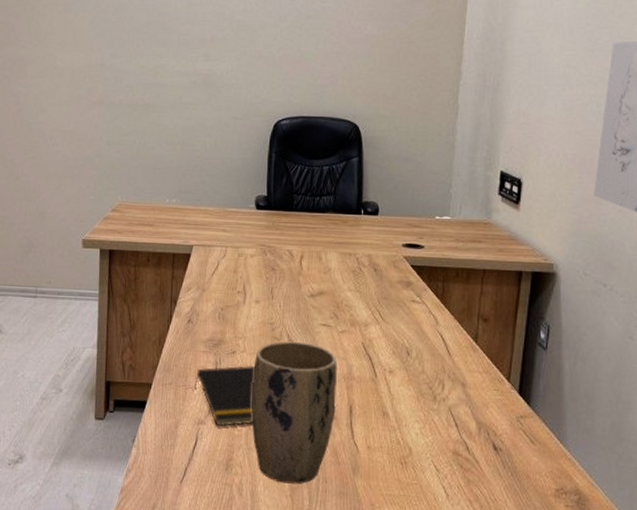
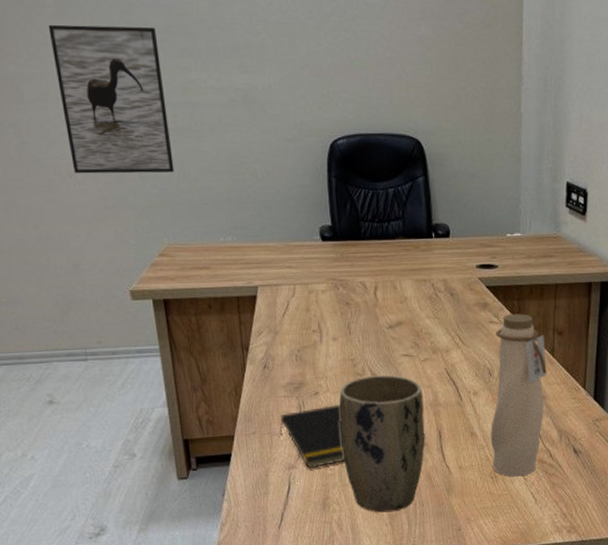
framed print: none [54,19,140,141] -> present [48,24,175,174]
water bottle: none [403,295,469,467] -> present [491,314,547,477]

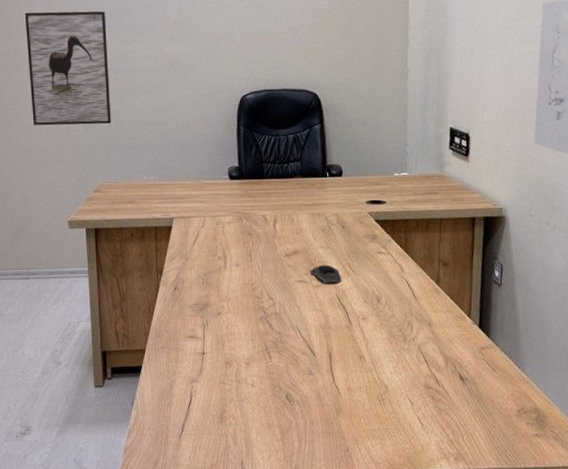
notepad: present [279,404,426,469] -> none [185,324,317,383]
plant pot: present [339,374,425,513] -> none [238,298,316,429]
computer mouse: none [415,336,452,359] -> present [309,264,342,285]
water bottle: present [491,314,547,477] -> none [378,245,433,401]

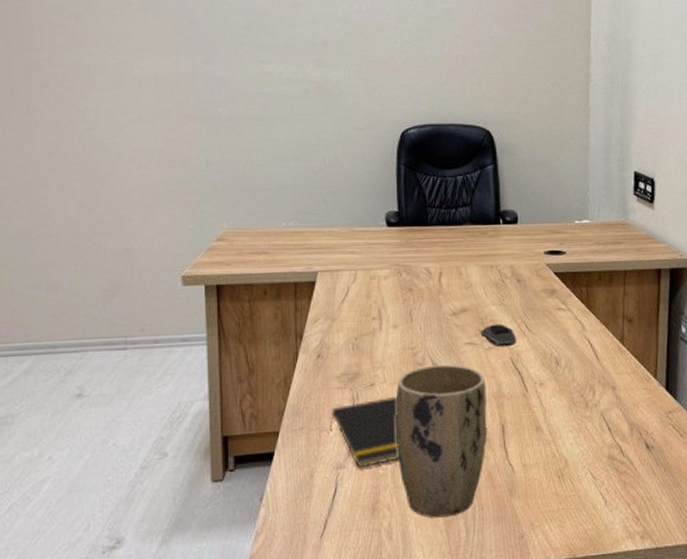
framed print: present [24,11,112,126] -> none [130,20,241,159]
notepad: none [185,324,317,383] -> present [329,396,488,468]
plant pot: none [238,298,316,429] -> present [395,364,487,518]

